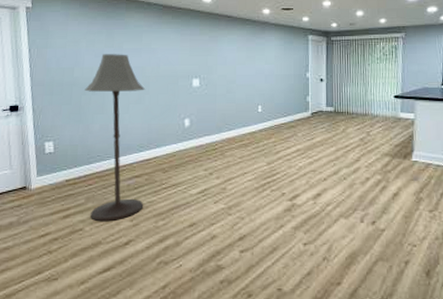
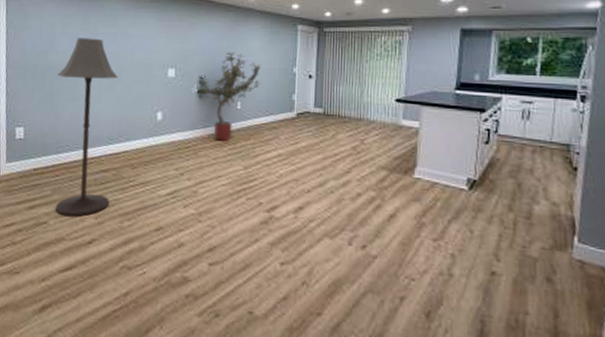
potted tree: none [220,62,278,141] -> present [196,52,261,141]

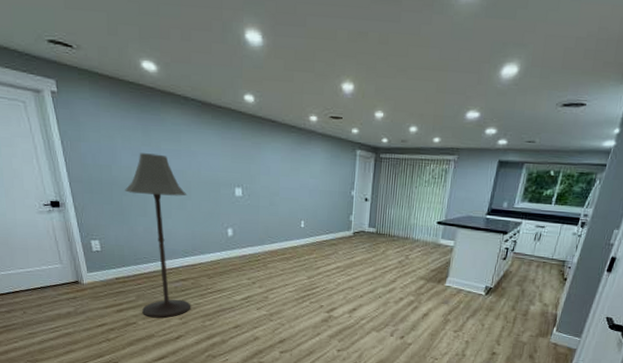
potted tree: present [196,52,261,141] -> none [263,174,322,255]

